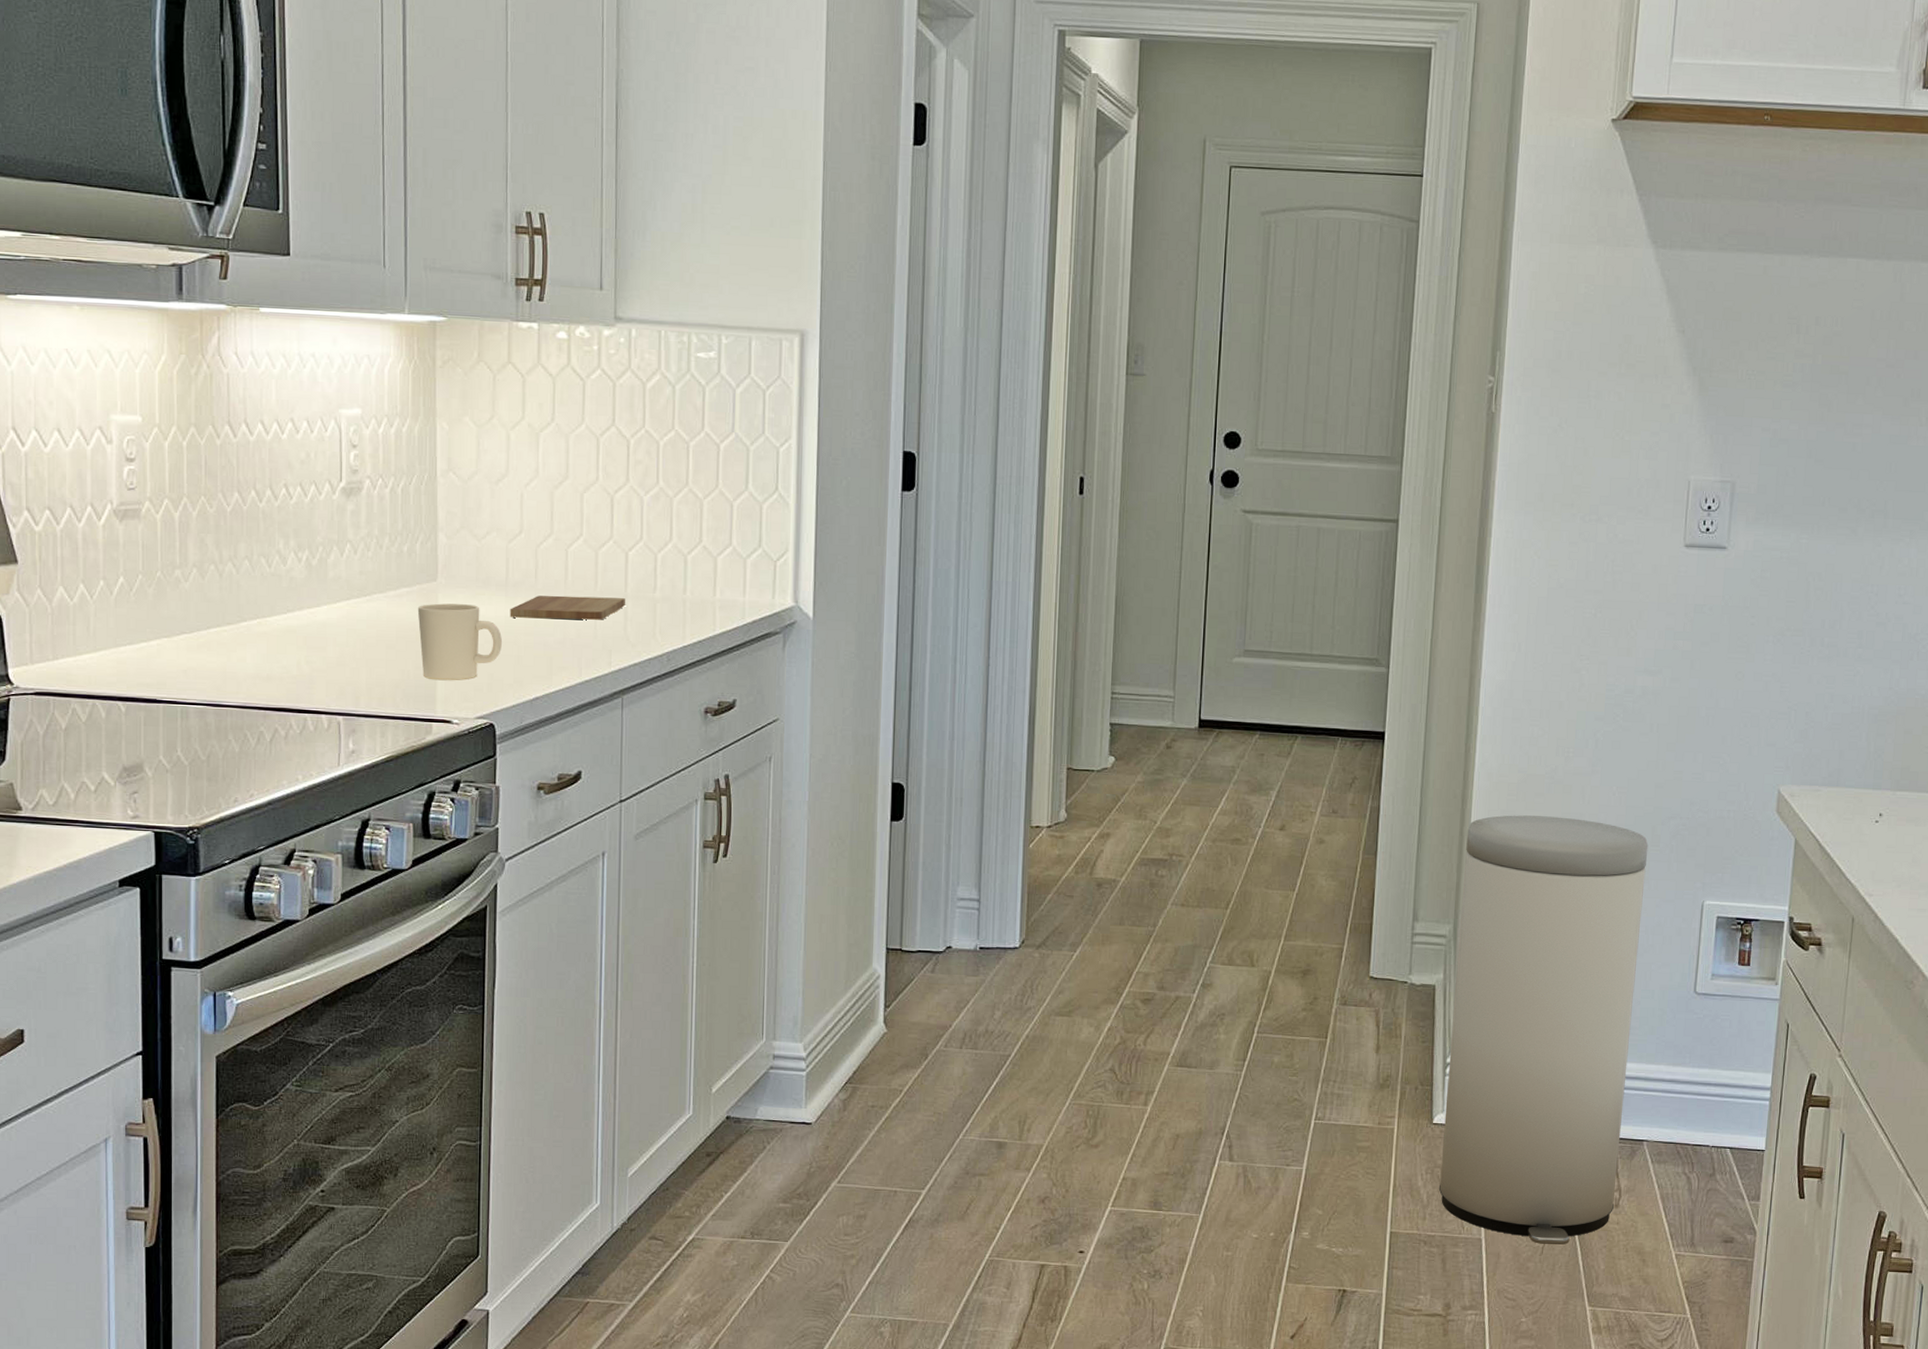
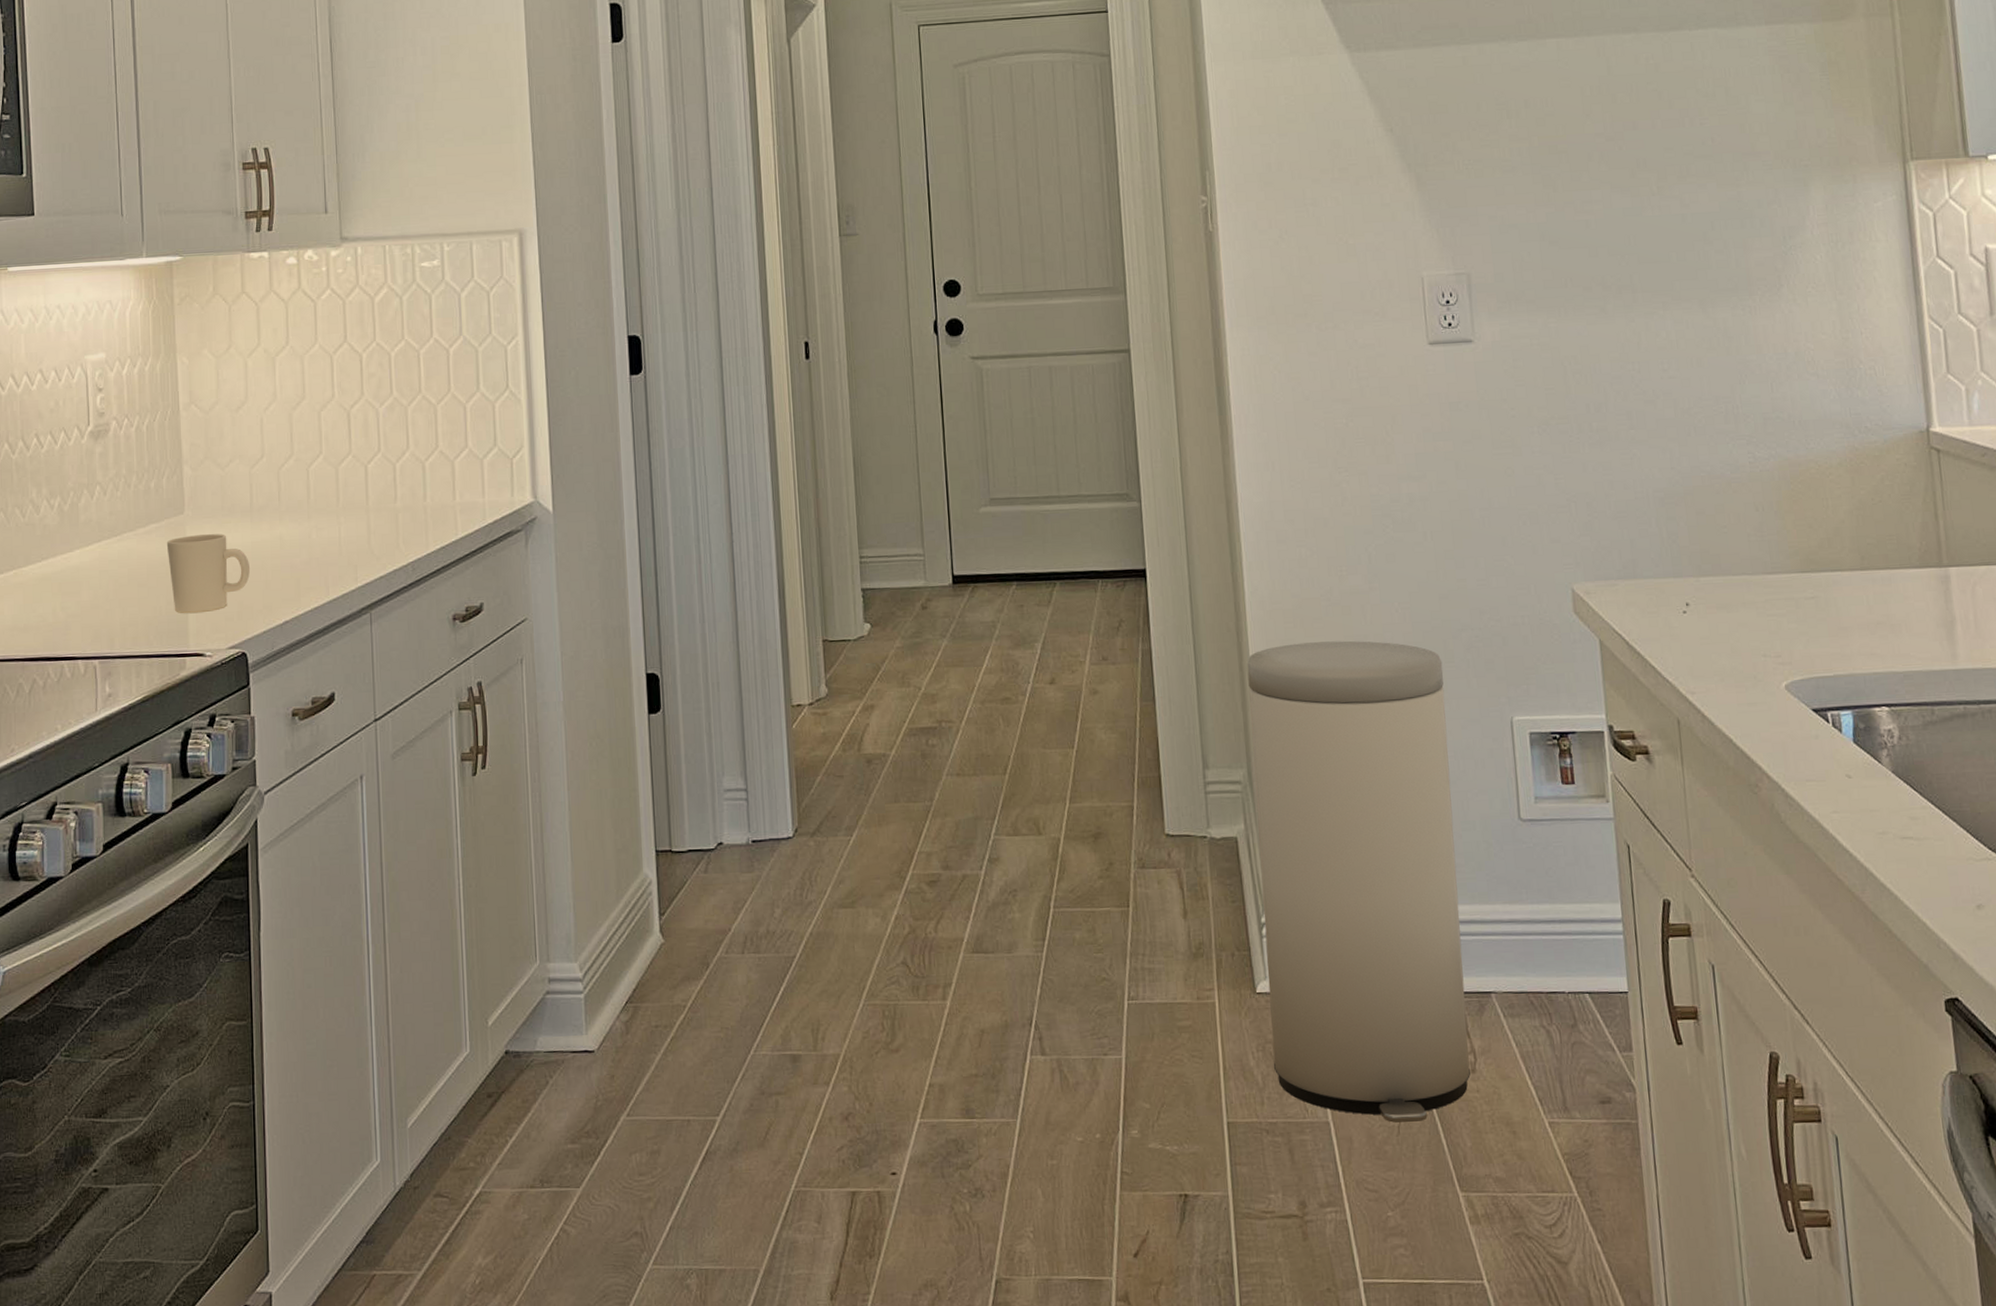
cutting board: present [510,595,625,620] -> none [256,512,368,543]

